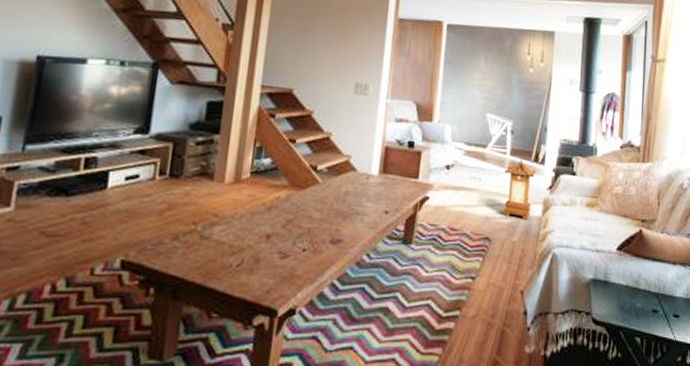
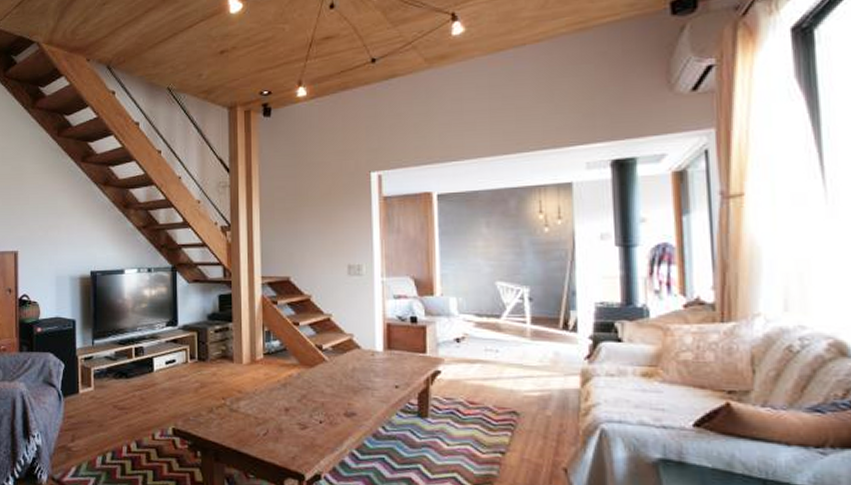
lantern: present [504,159,537,220] -> none [526,327,568,393]

